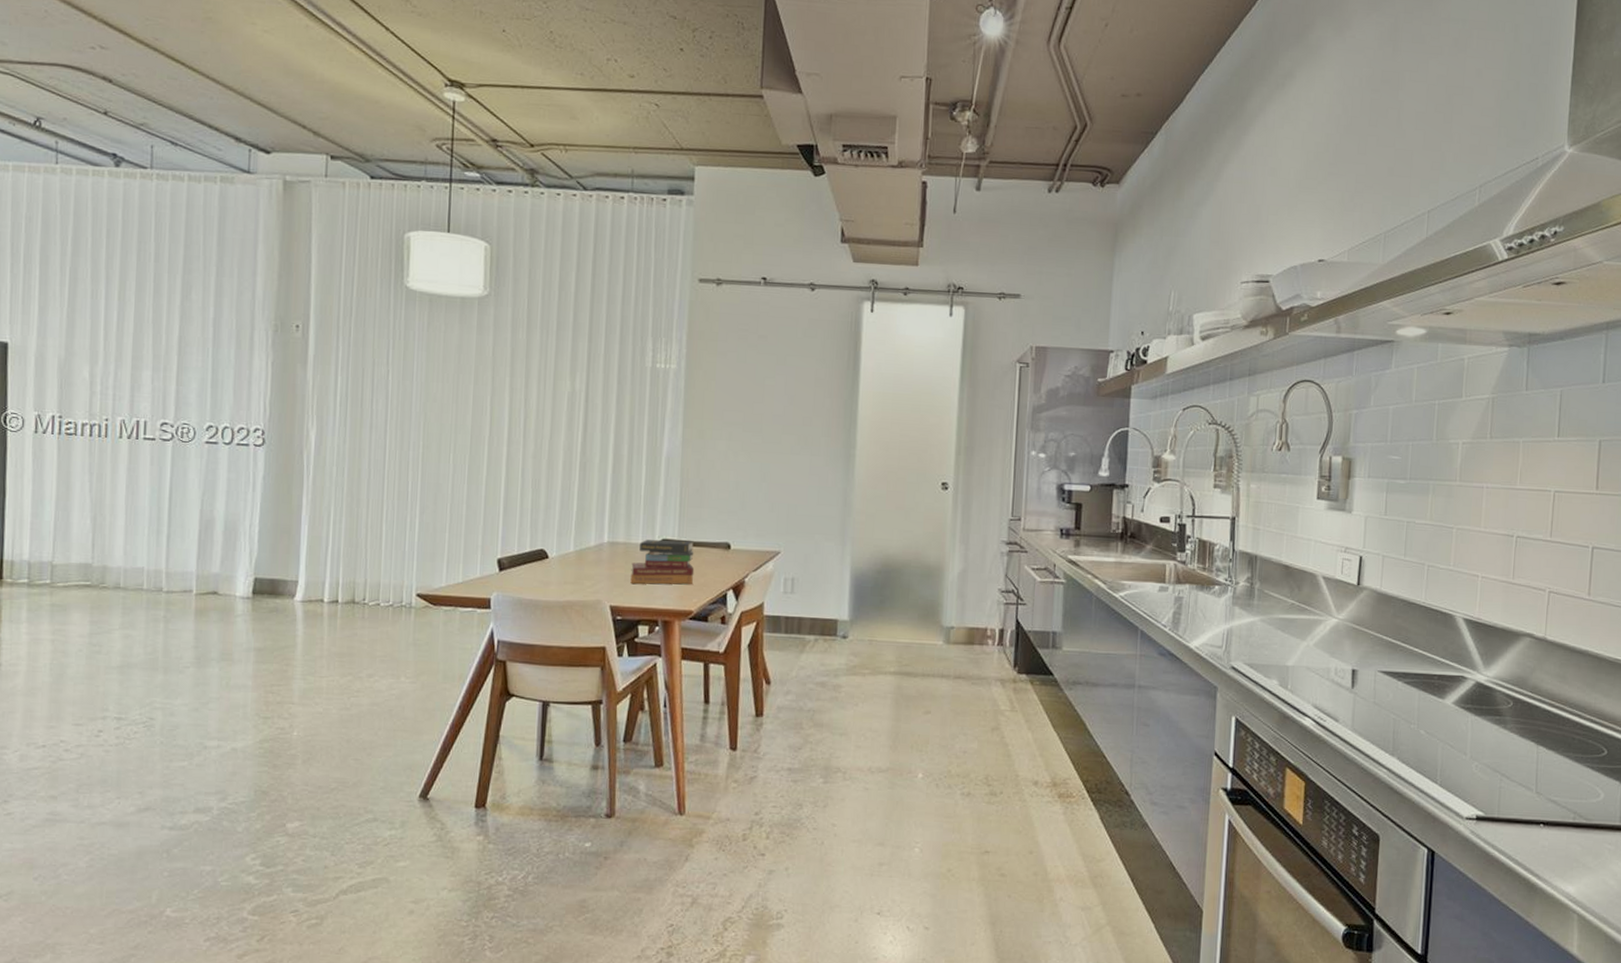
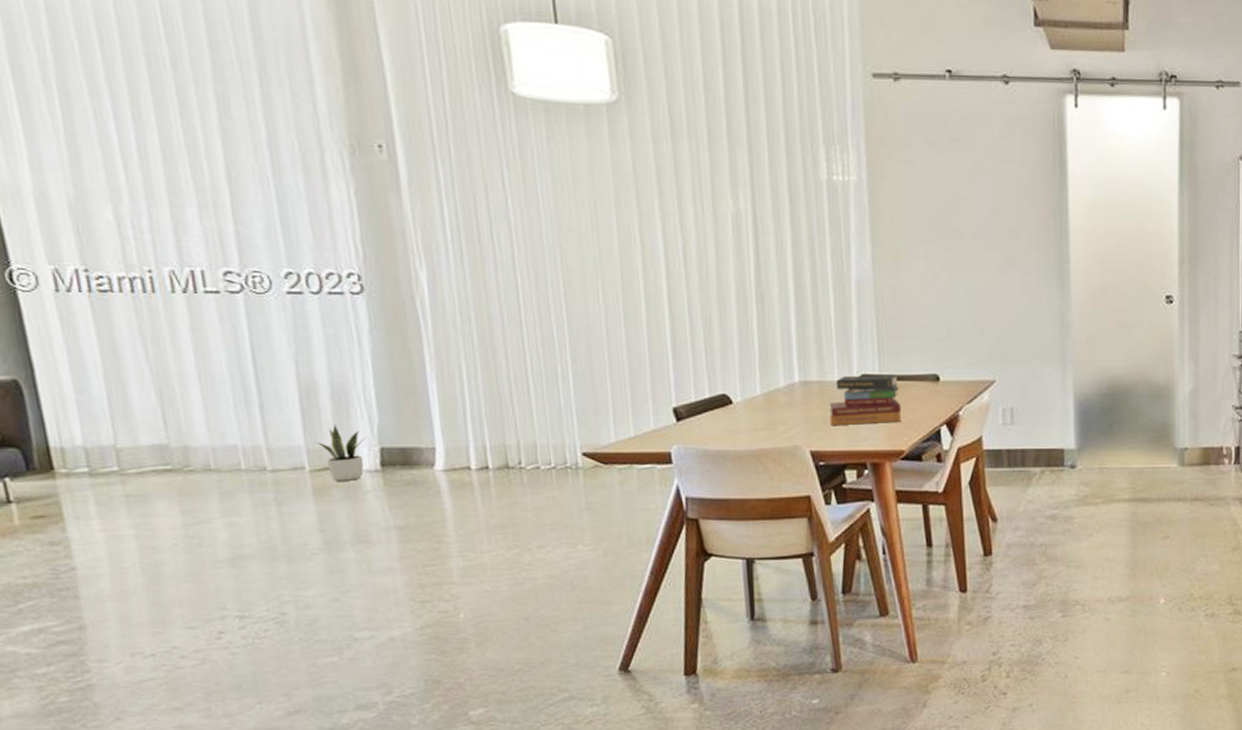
potted plant: none [205,554,246,605] -> present [316,423,367,481]

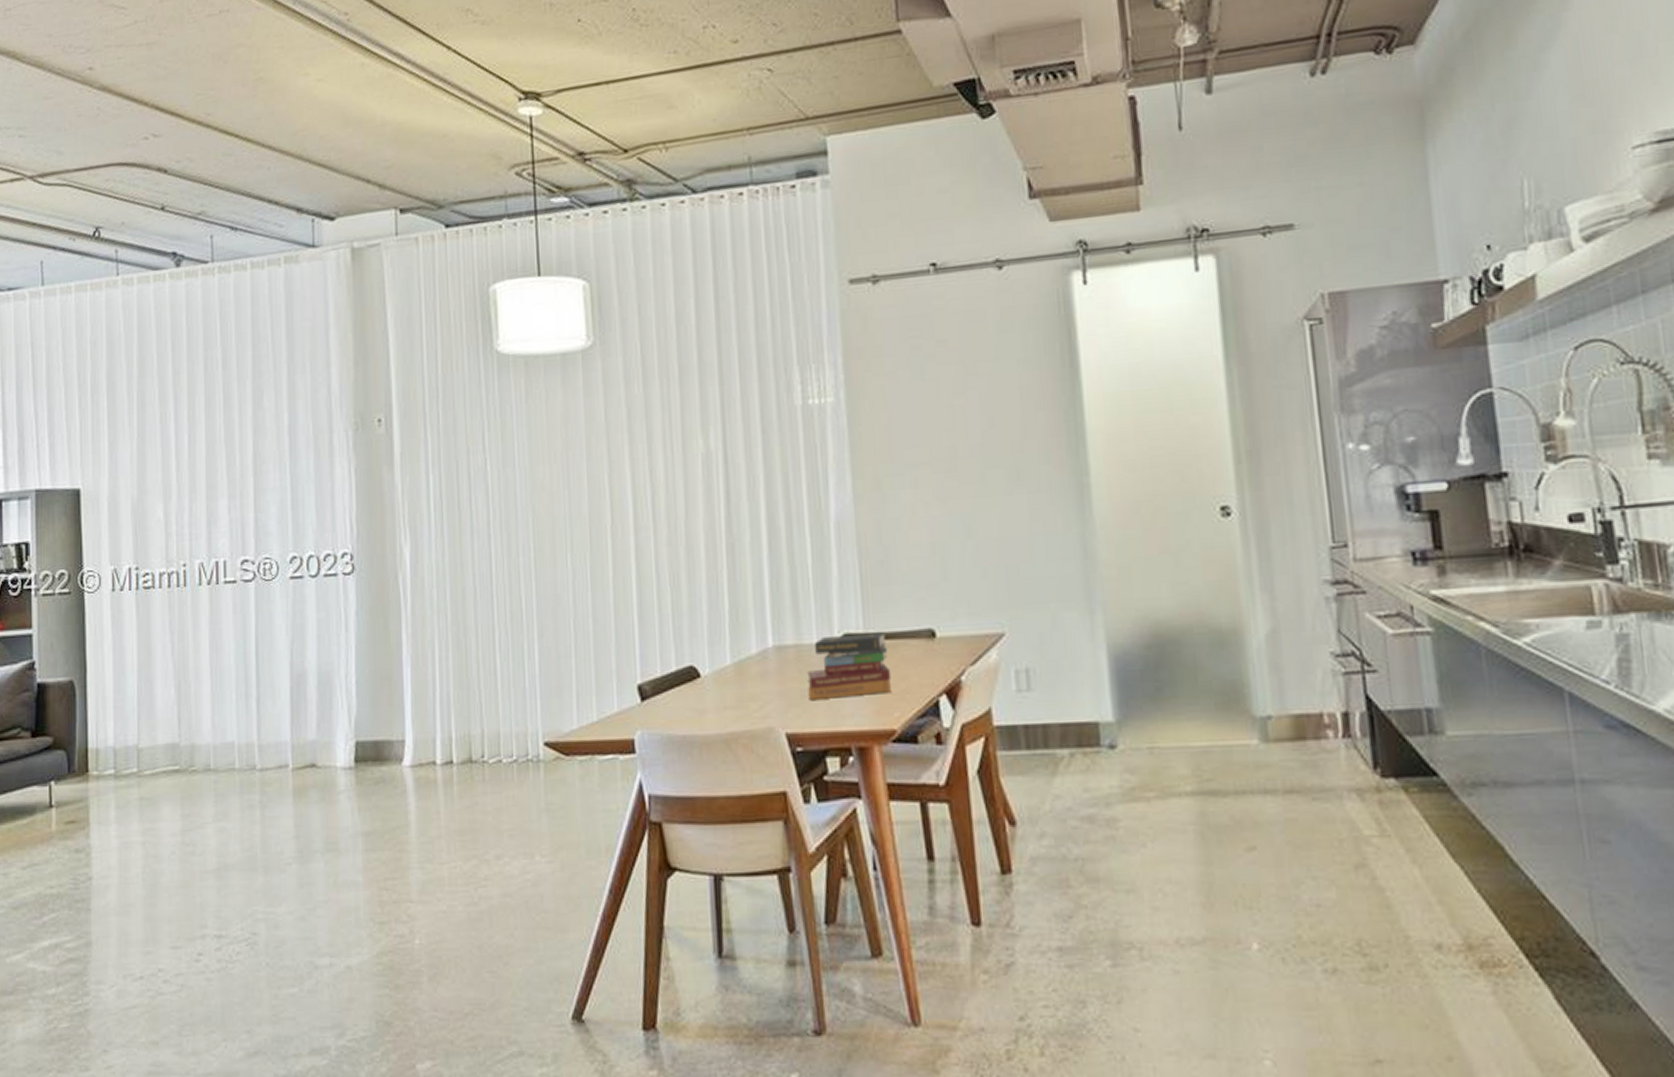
potted plant: present [316,423,367,481] -> none [301,716,345,780]

